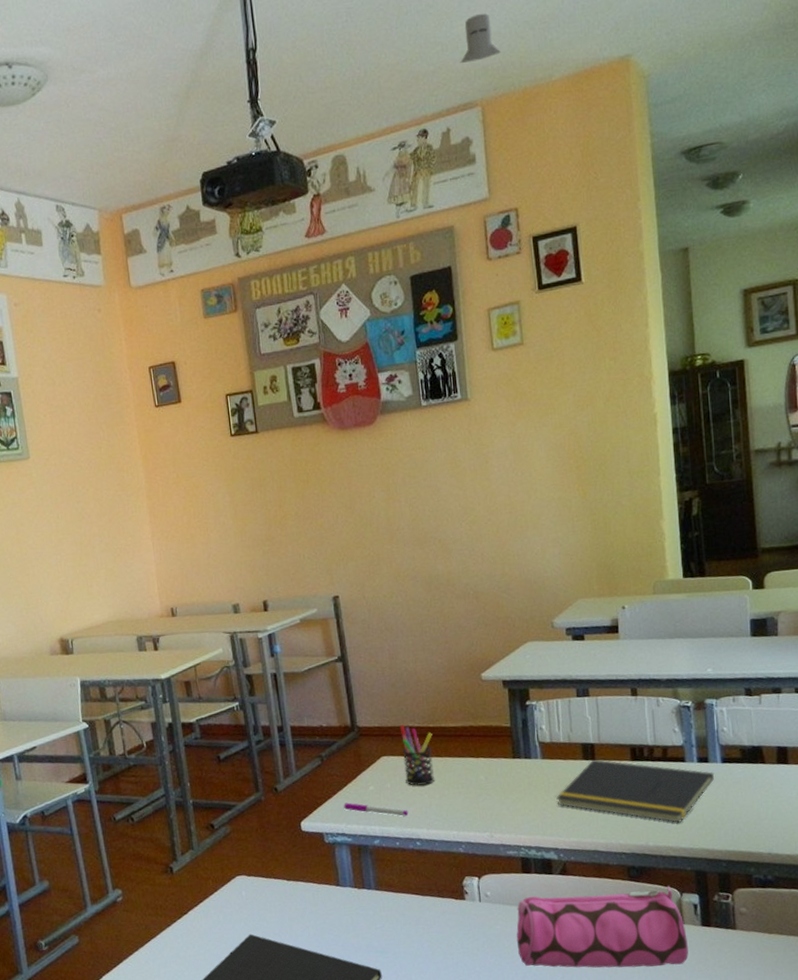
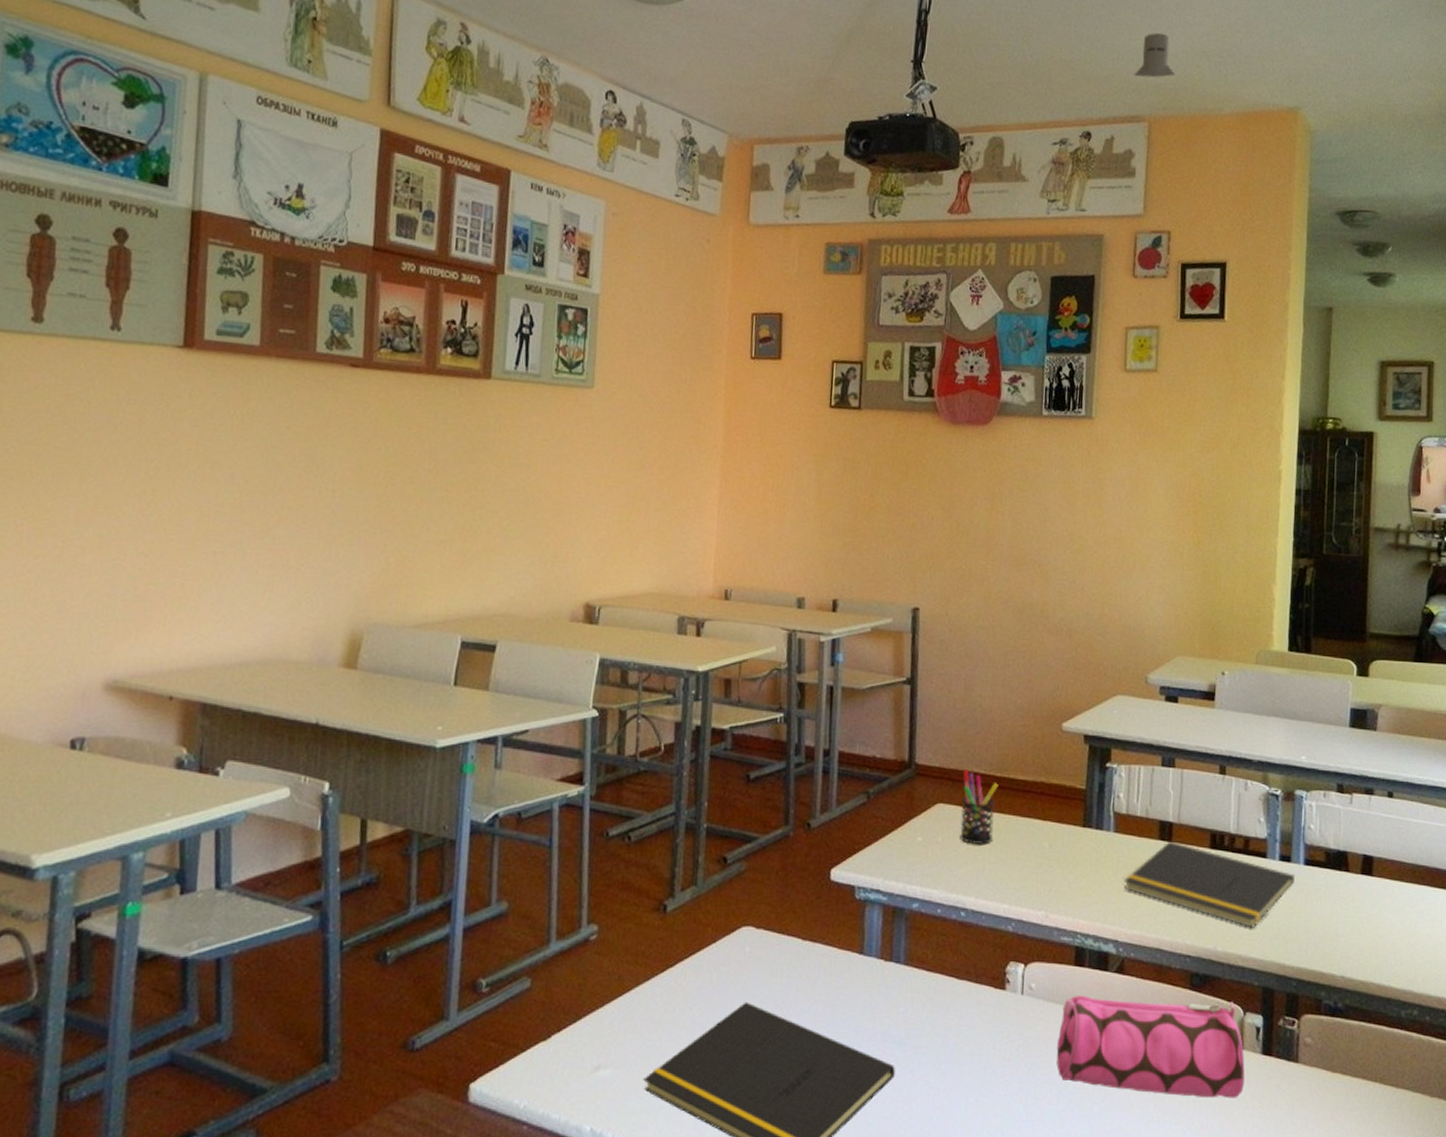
pen: present [344,802,409,816] -> none [884,853,958,879]

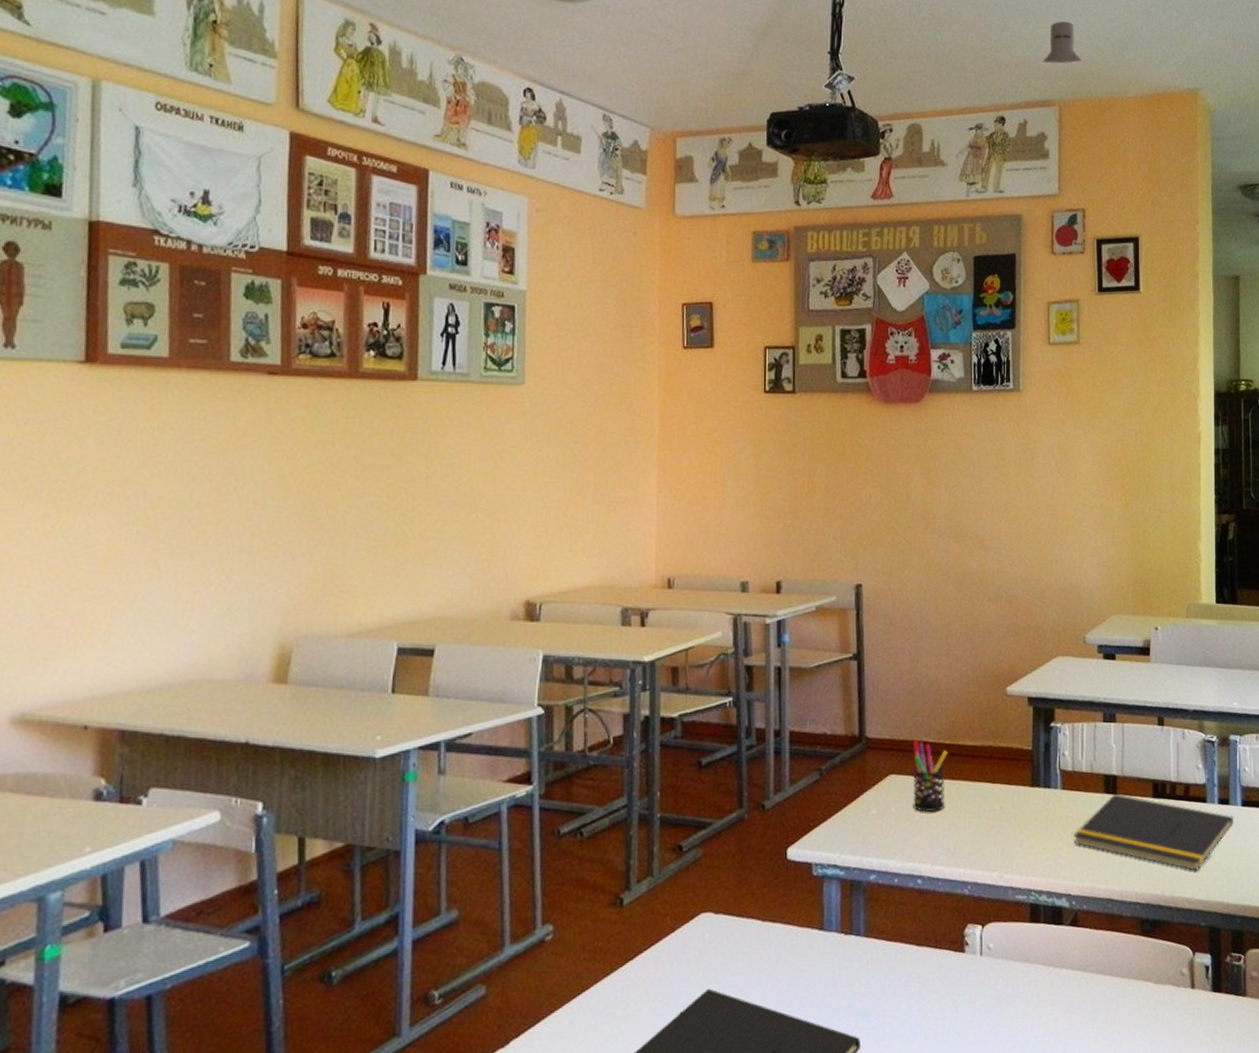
pencil case: present [1056,995,1245,1098] -> none [1017,943,1197,1040]

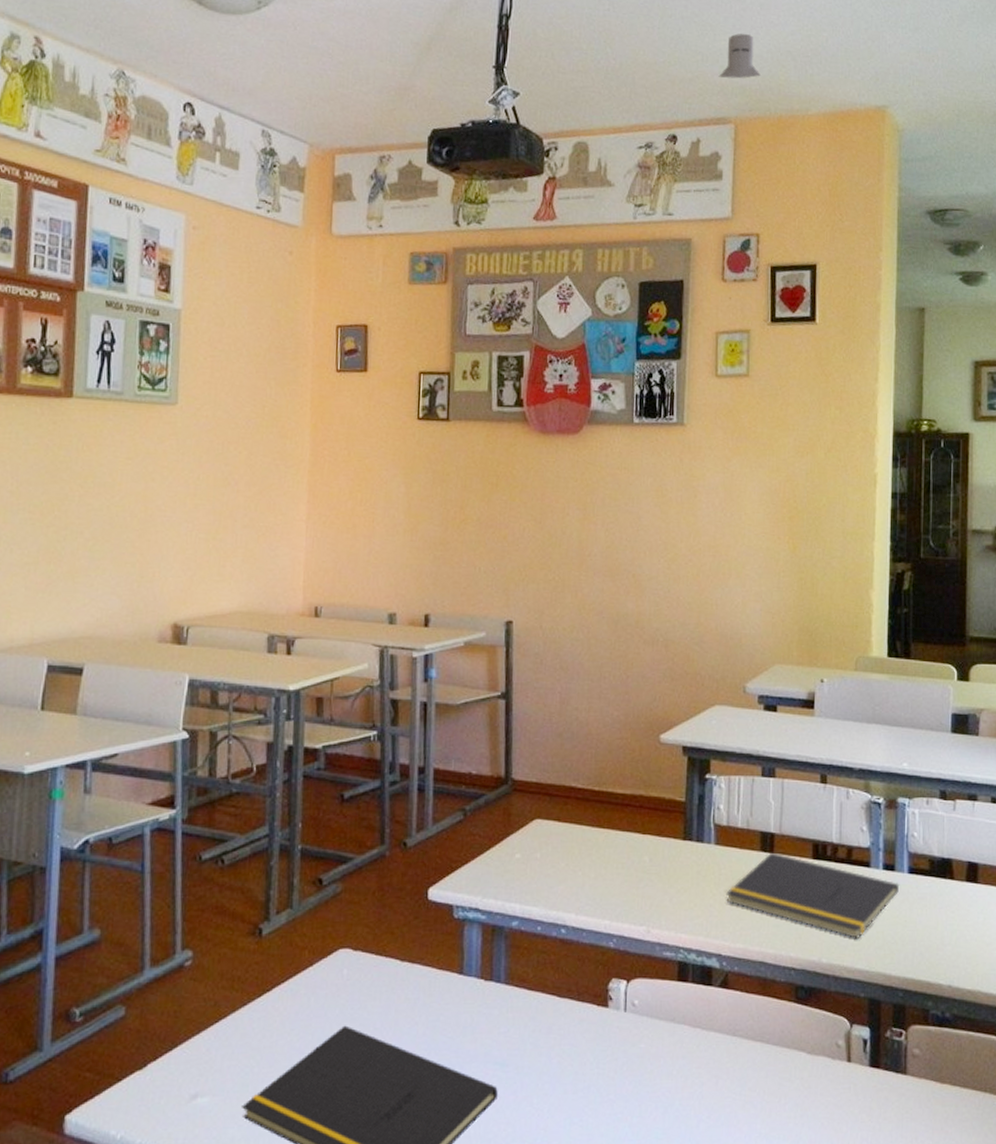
pen holder: present [912,739,948,813] -> none [559,784,597,861]

